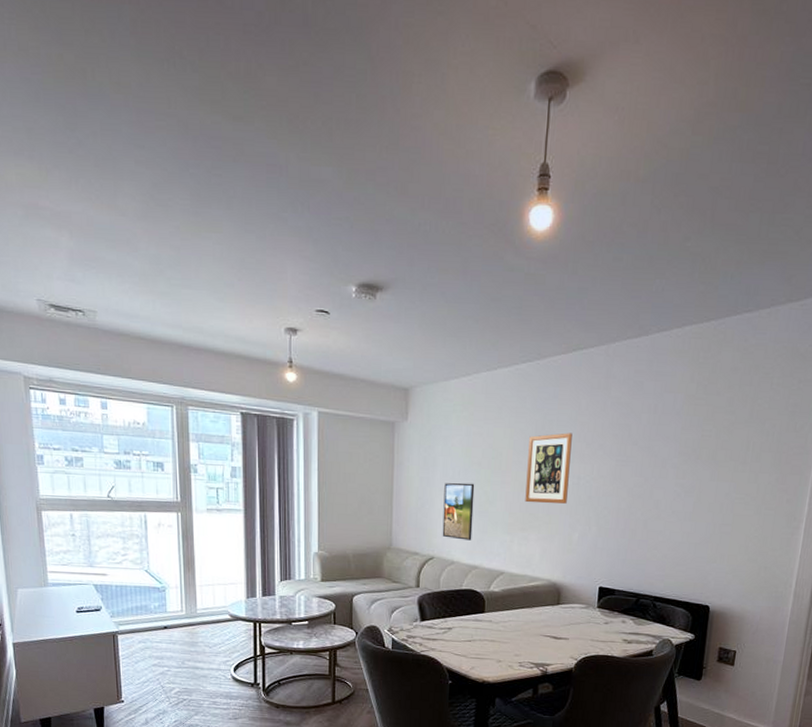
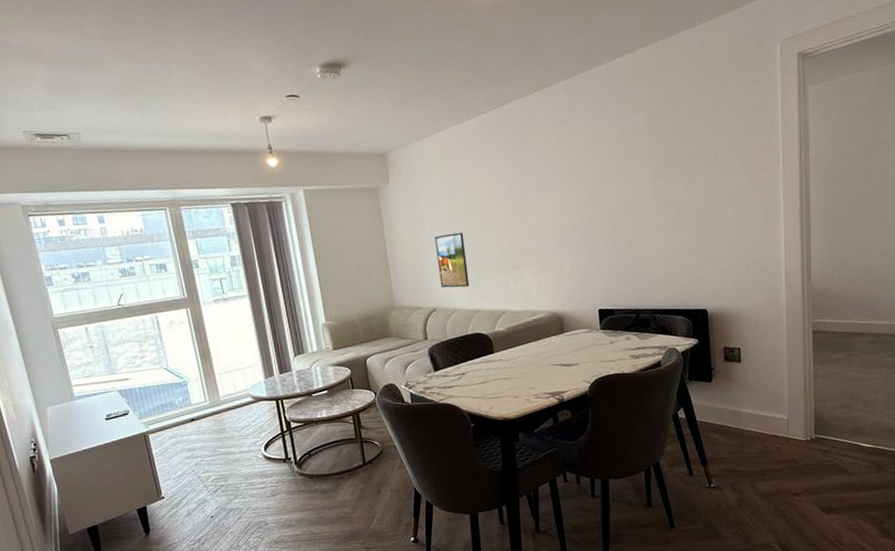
wall art: present [525,433,572,504] -> none [507,168,554,242]

